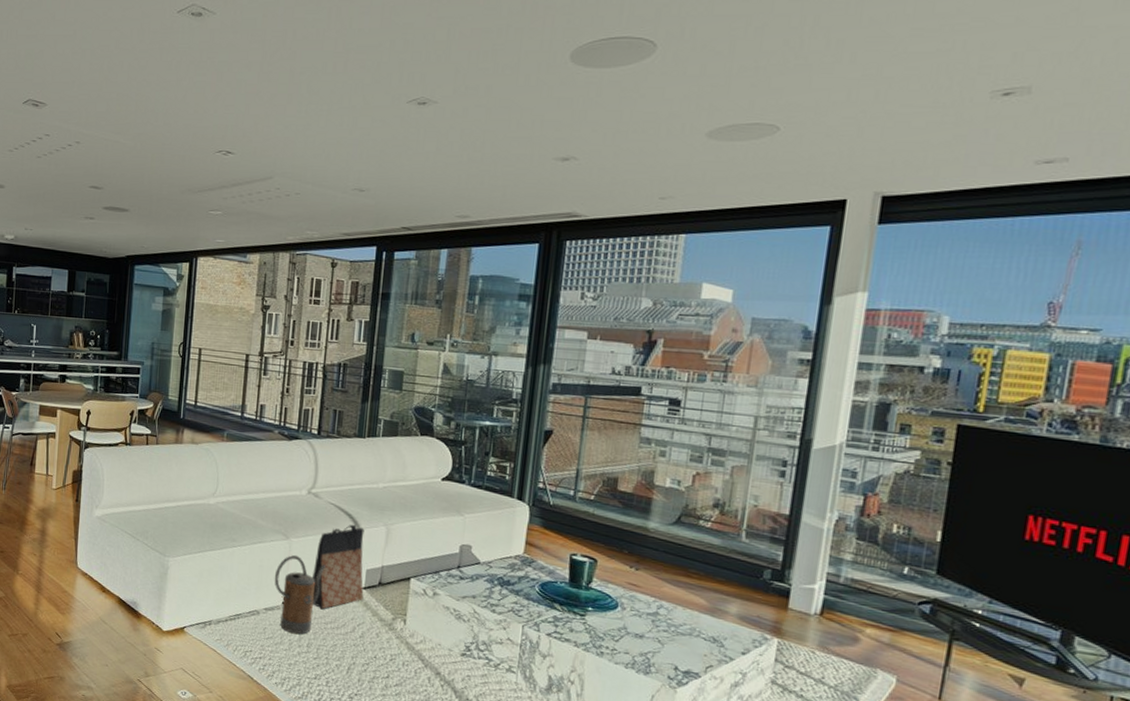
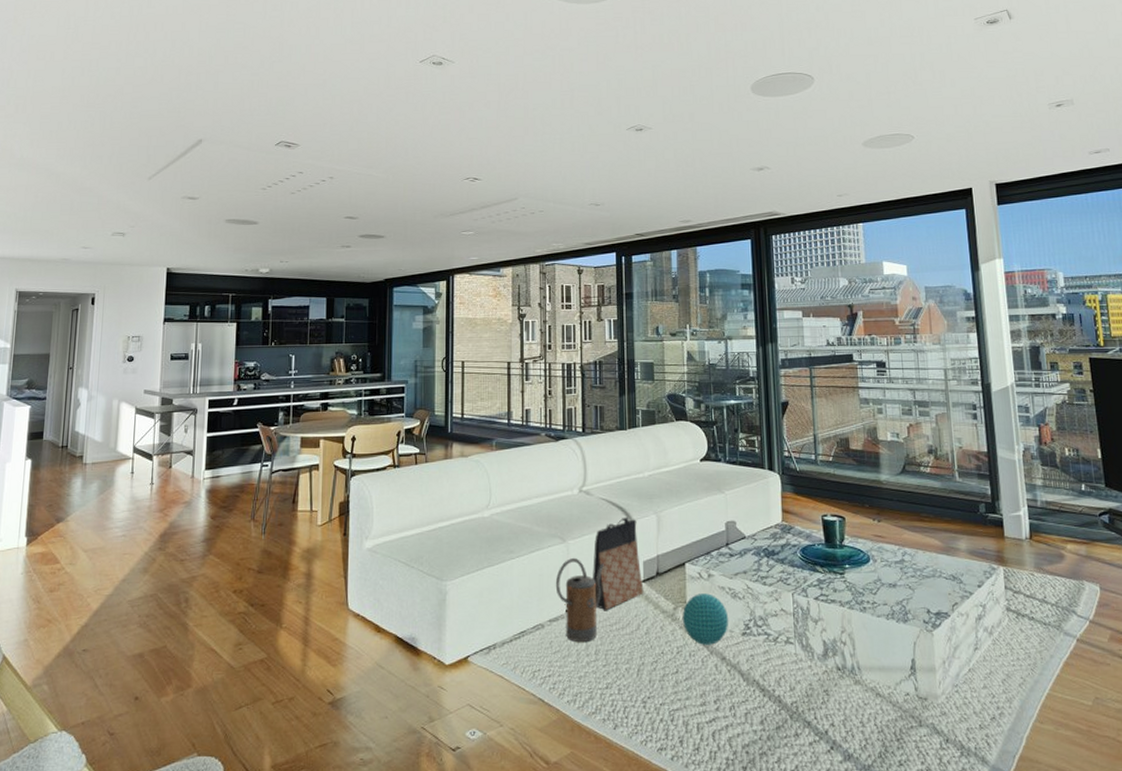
decorative ball: none [399,609,450,659] -> present [682,593,729,645]

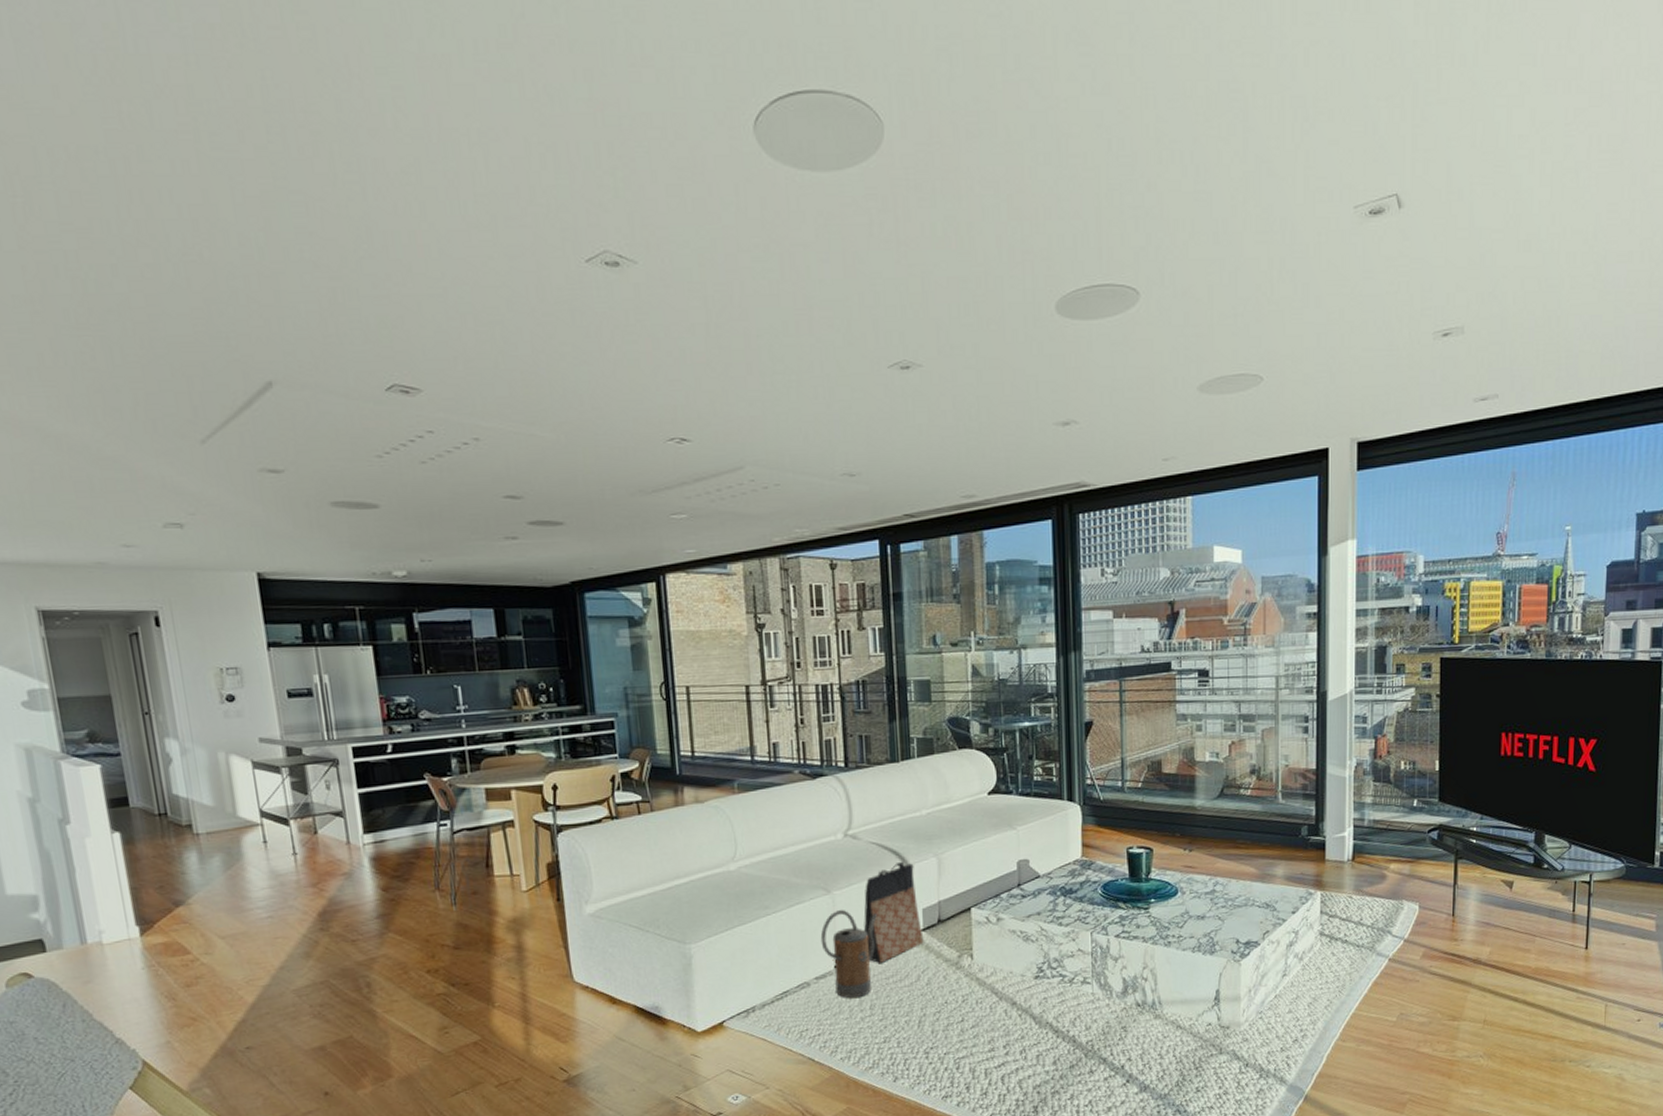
decorative ball: present [682,593,729,645] -> none [967,938,1021,992]

